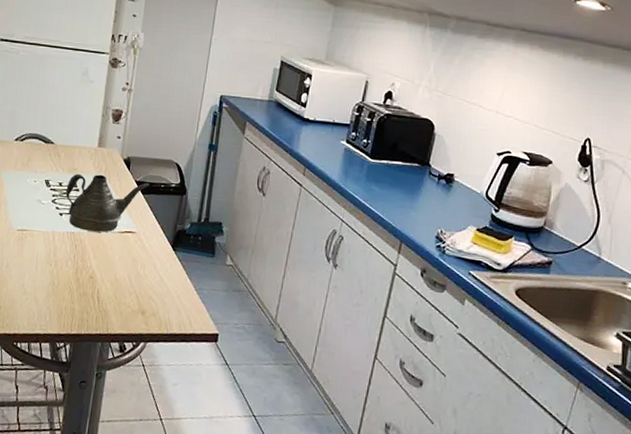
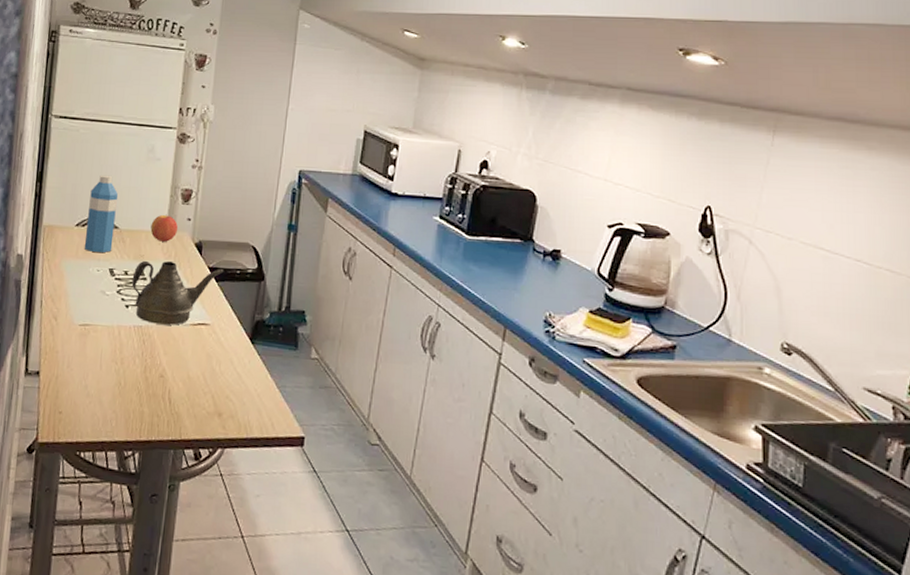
water bottle: none [22,94,54,165] -> present [84,175,118,253]
apple: none [83,132,109,157] -> present [150,214,178,242]

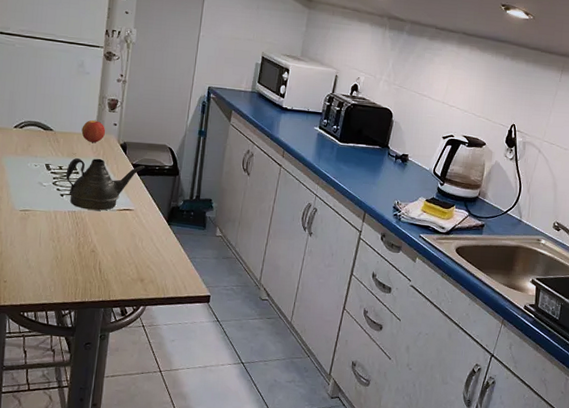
water bottle: present [84,175,118,253] -> none [22,84,52,151]

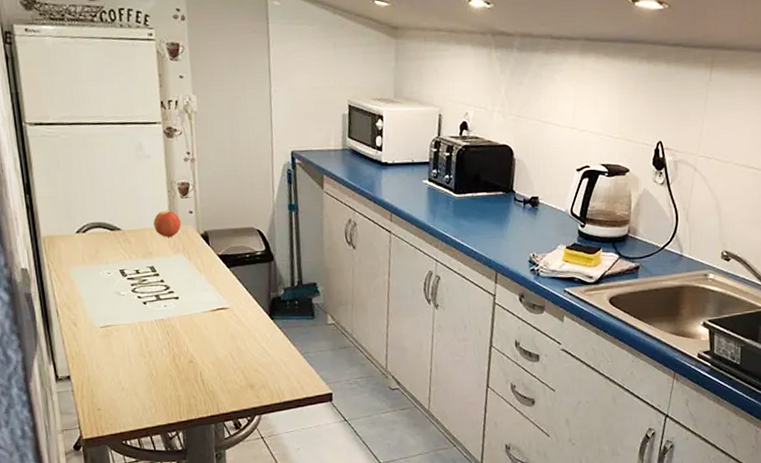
teapot: present [66,157,145,211] -> none [144,254,234,315]

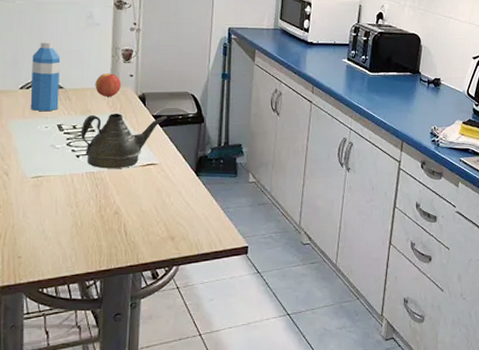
water bottle: none [84,178,119,256] -> present [30,41,60,111]
teapot: none [144,254,234,315] -> present [81,113,167,169]

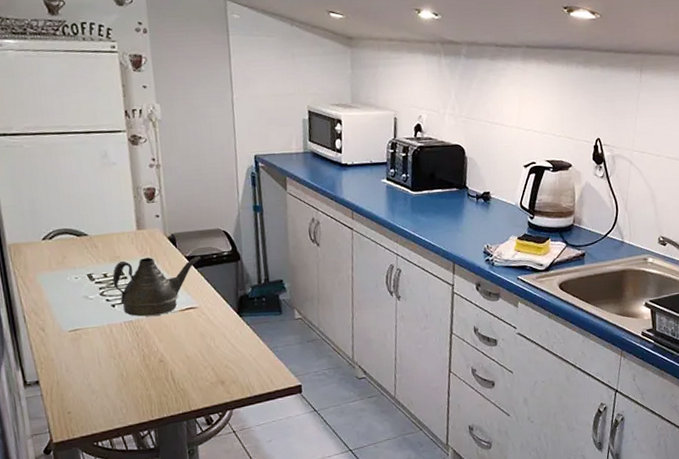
water bottle: present [30,41,60,111] -> none [50,186,86,262]
apple: present [95,72,122,97] -> none [120,215,149,241]

